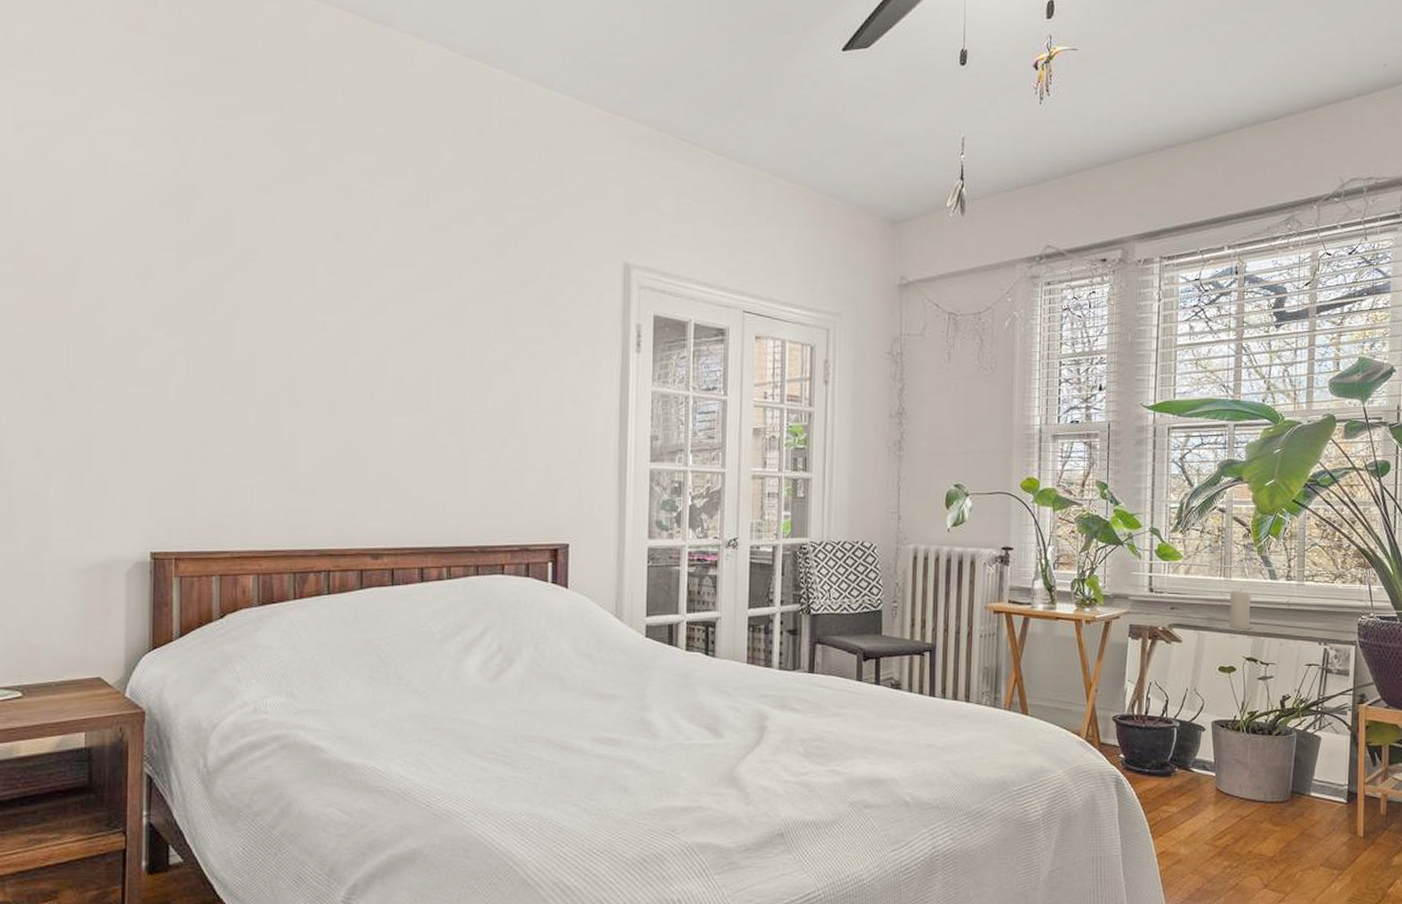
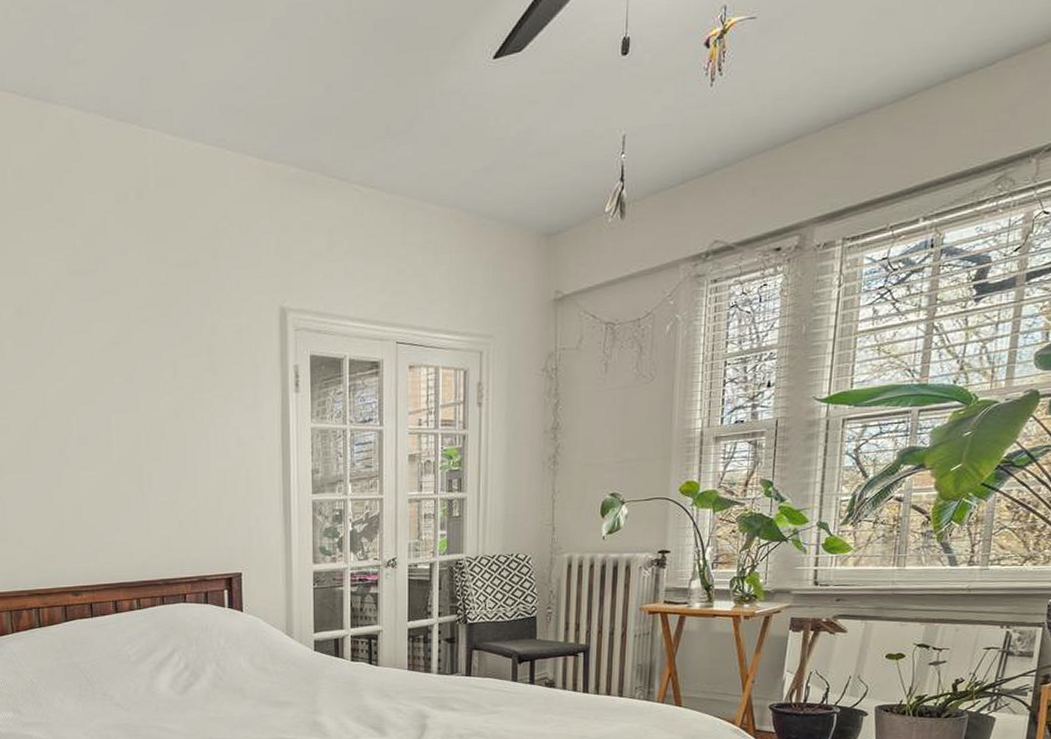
candle: present [1229,588,1252,630] -> none [900,577,927,617]

